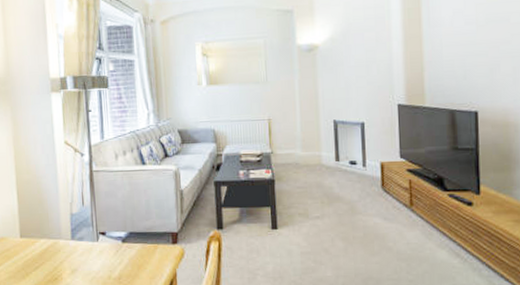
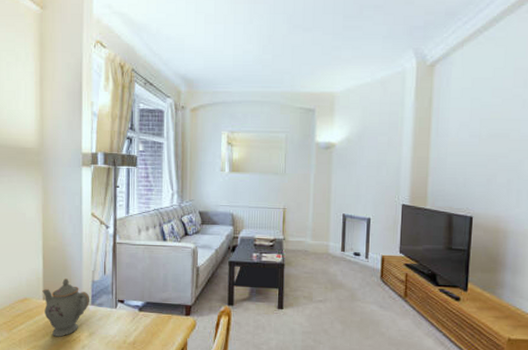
teapot: none [19,213,70,277] -> present [42,278,91,337]

